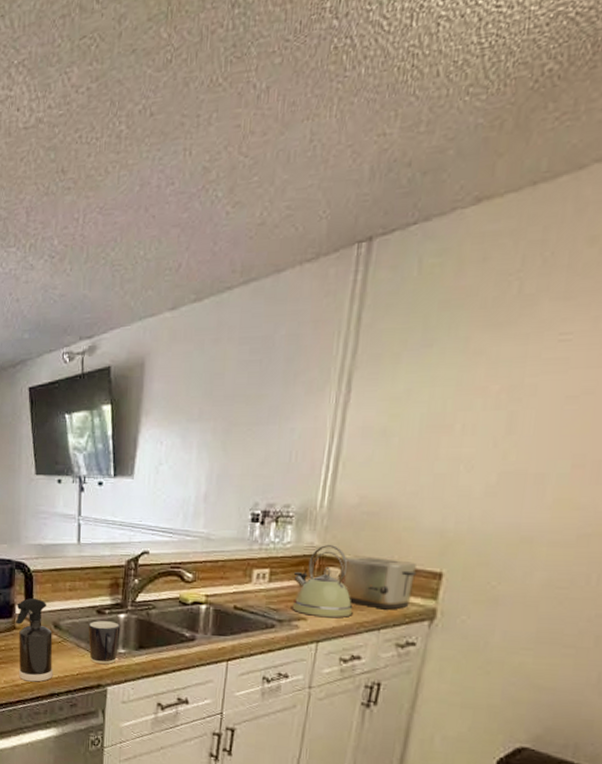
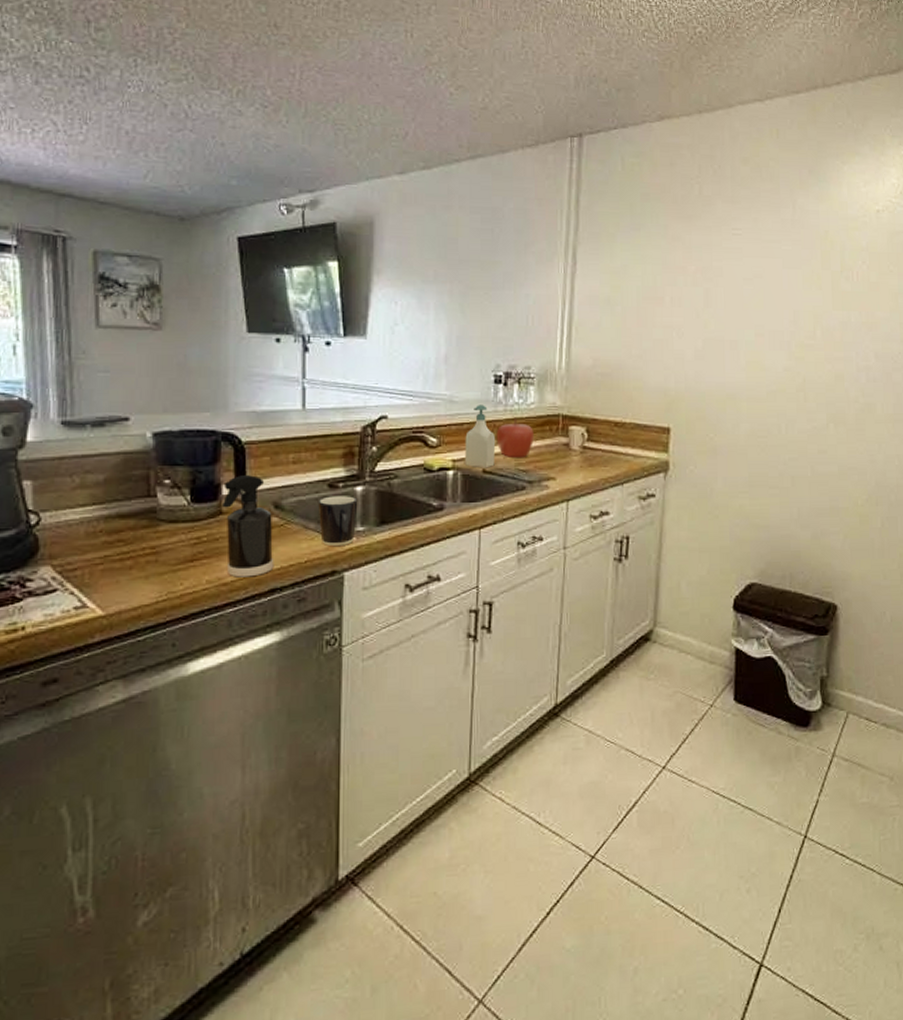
soap bottle: none [217,543,249,605] -> present [465,405,496,469]
fruit: none [249,556,288,597] -> present [496,417,534,459]
kettle: present [290,545,353,618] -> none [539,405,598,476]
toaster: present [338,556,417,610] -> none [581,414,649,464]

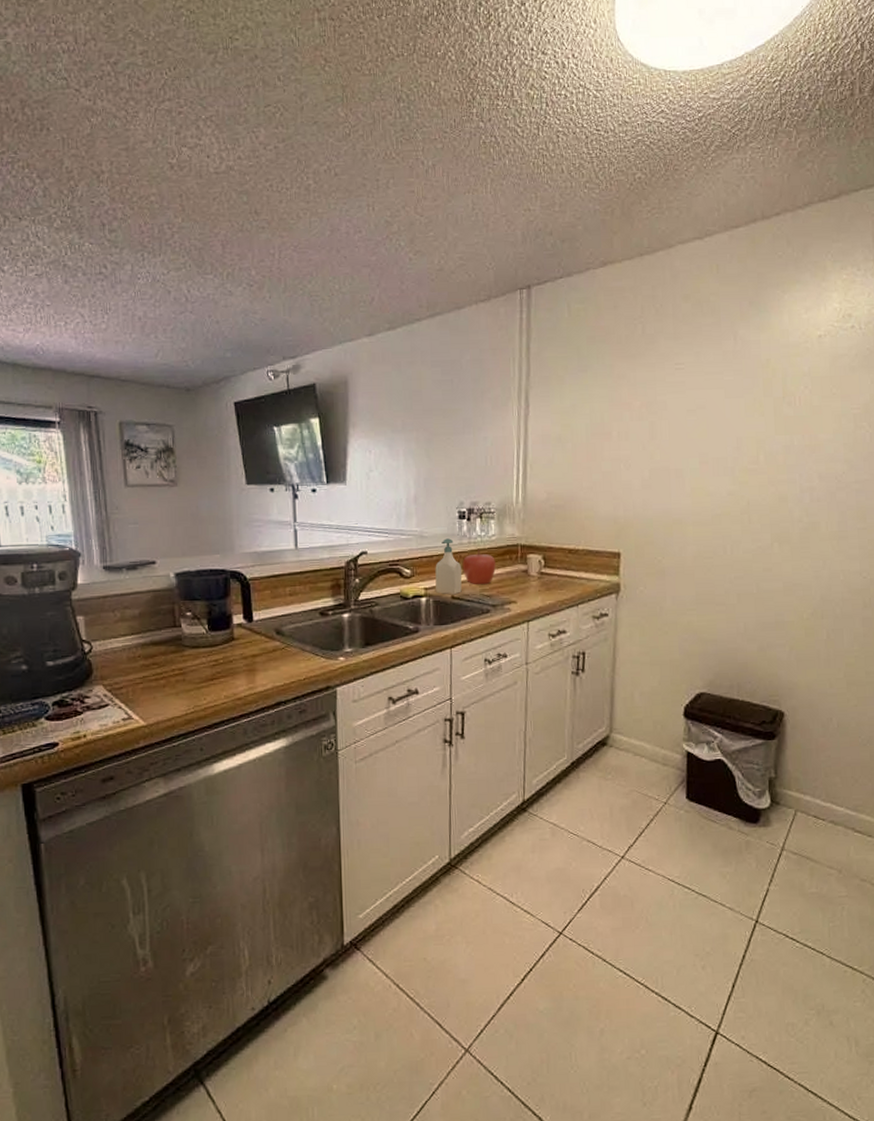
spray bottle: present [221,475,274,578] -> none [233,606,279,693]
mug: present [318,496,358,547] -> none [312,622,345,666]

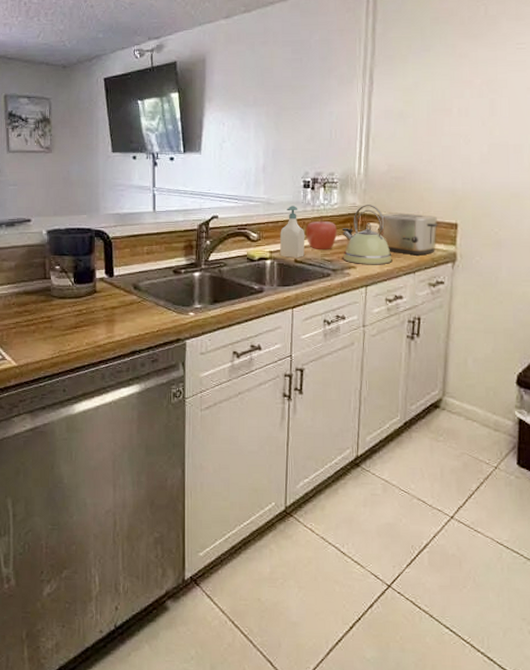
kettle: none [500,535,555,599] -> present [341,205,392,265]
toaster: none [538,543,601,588] -> present [378,212,438,256]

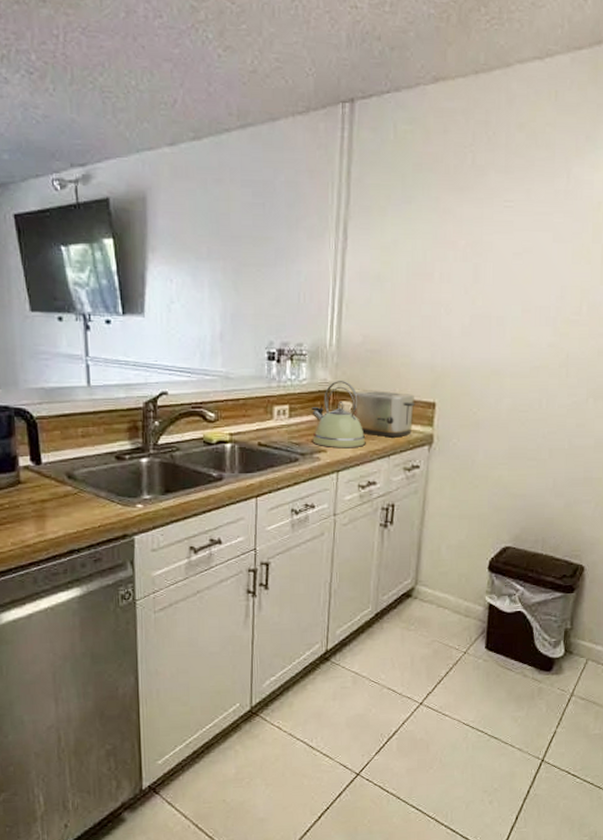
soap bottle: present [280,206,305,259] -> none [241,381,270,442]
fruit: present [305,216,337,250] -> none [270,393,306,432]

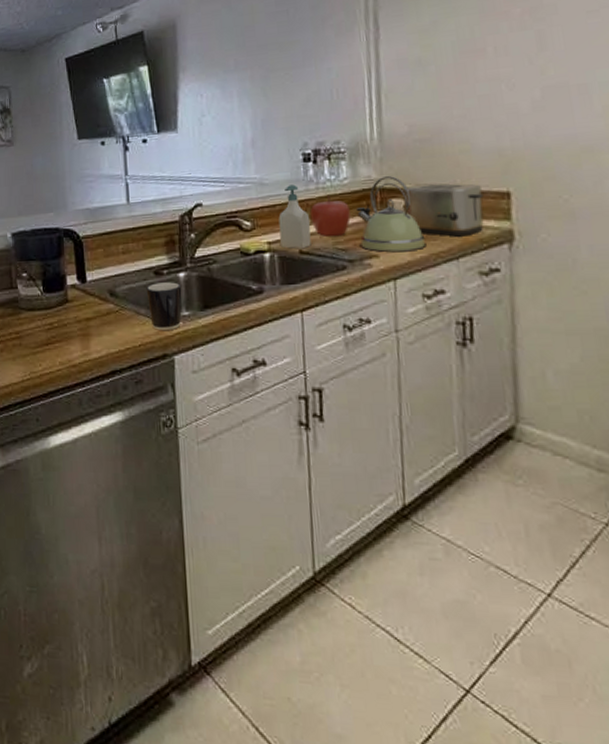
mug: none [107,467,144,513] -> present [146,282,182,331]
soap bottle: none [241,381,270,442] -> present [278,184,311,250]
fruit: none [270,393,306,432] -> present [310,194,351,238]

